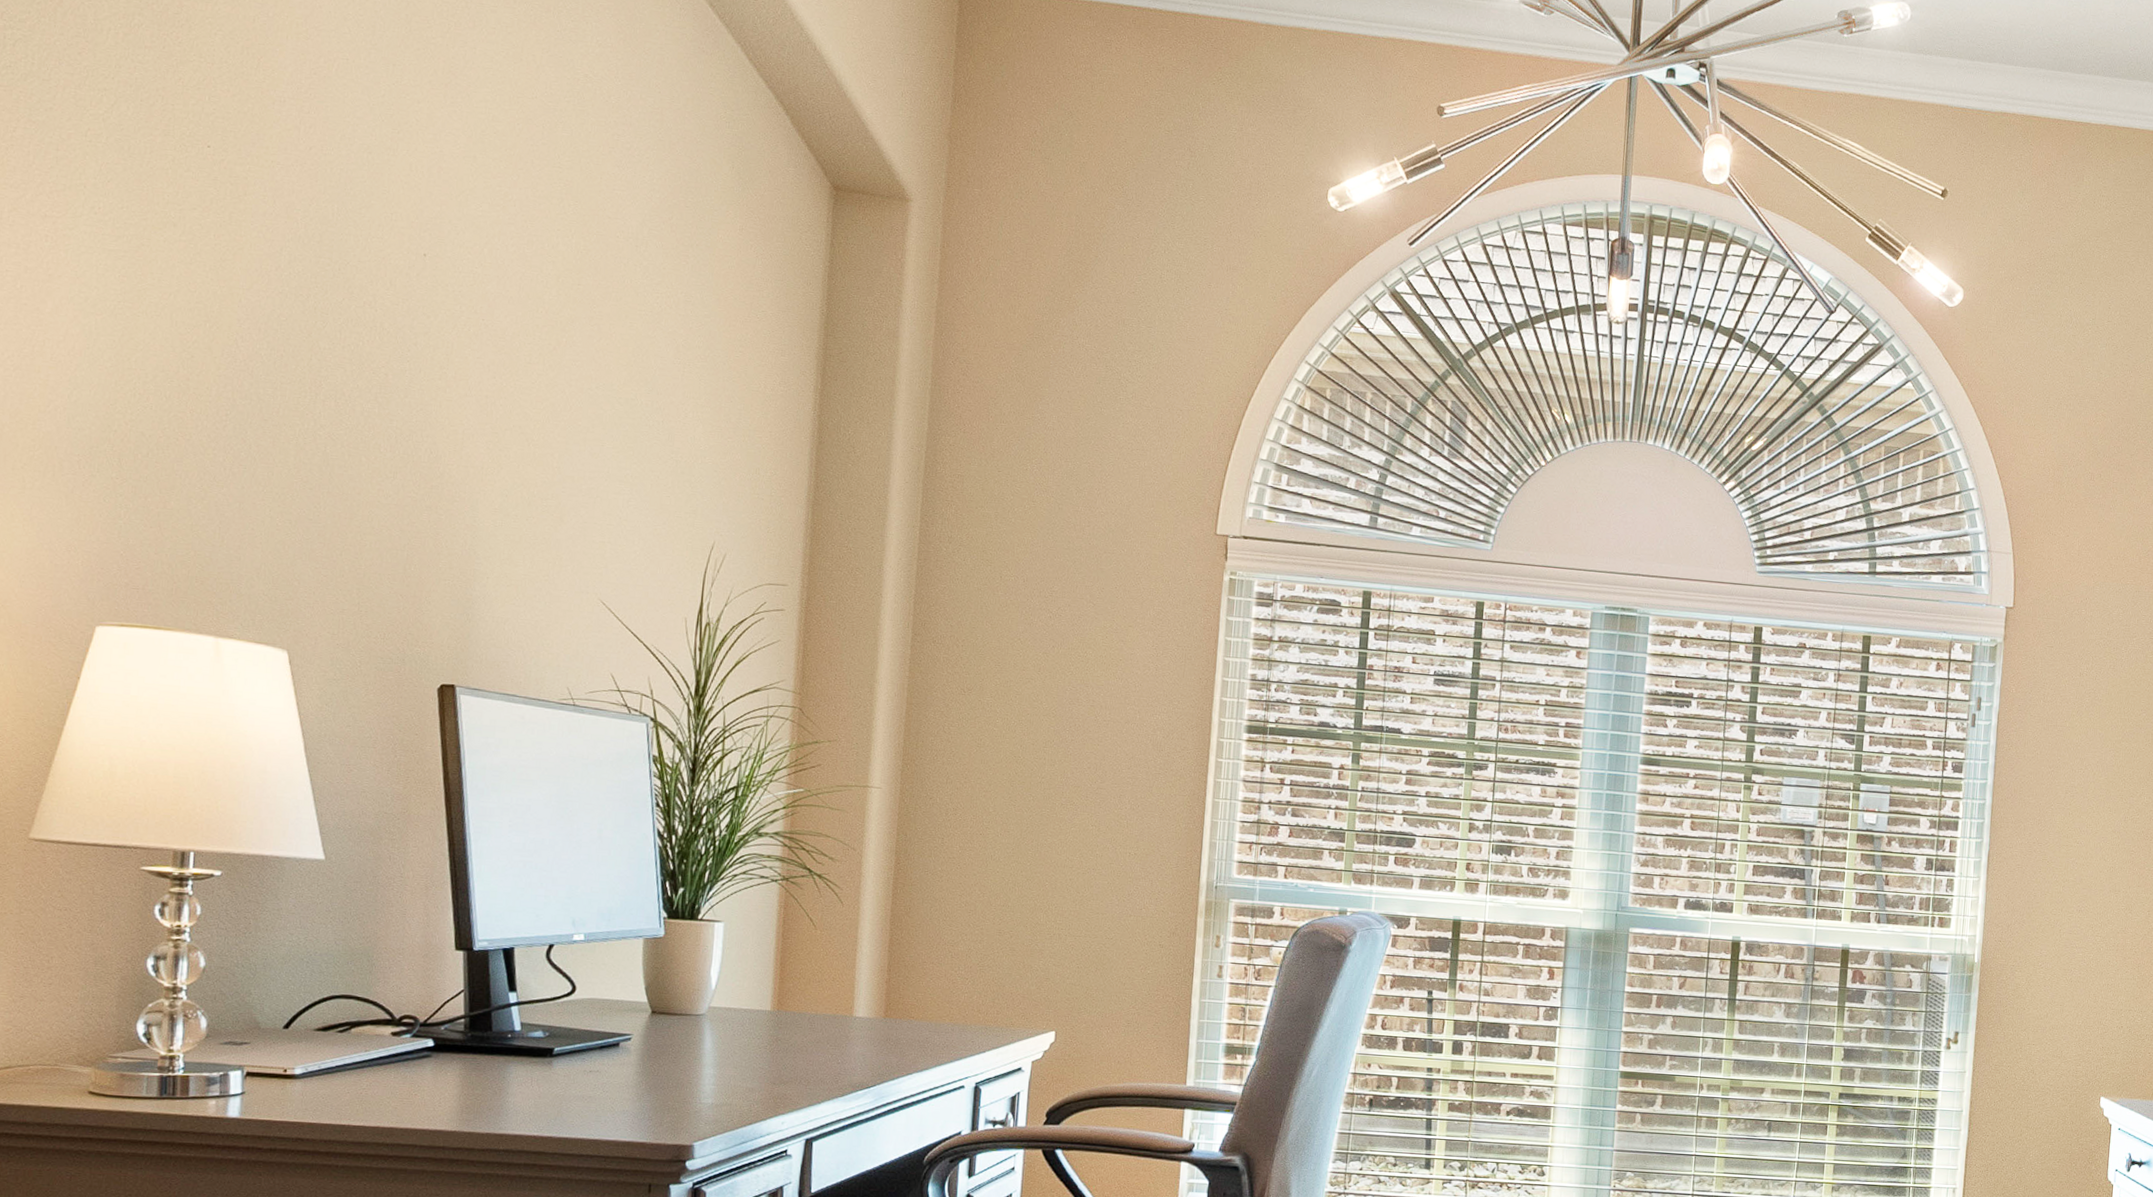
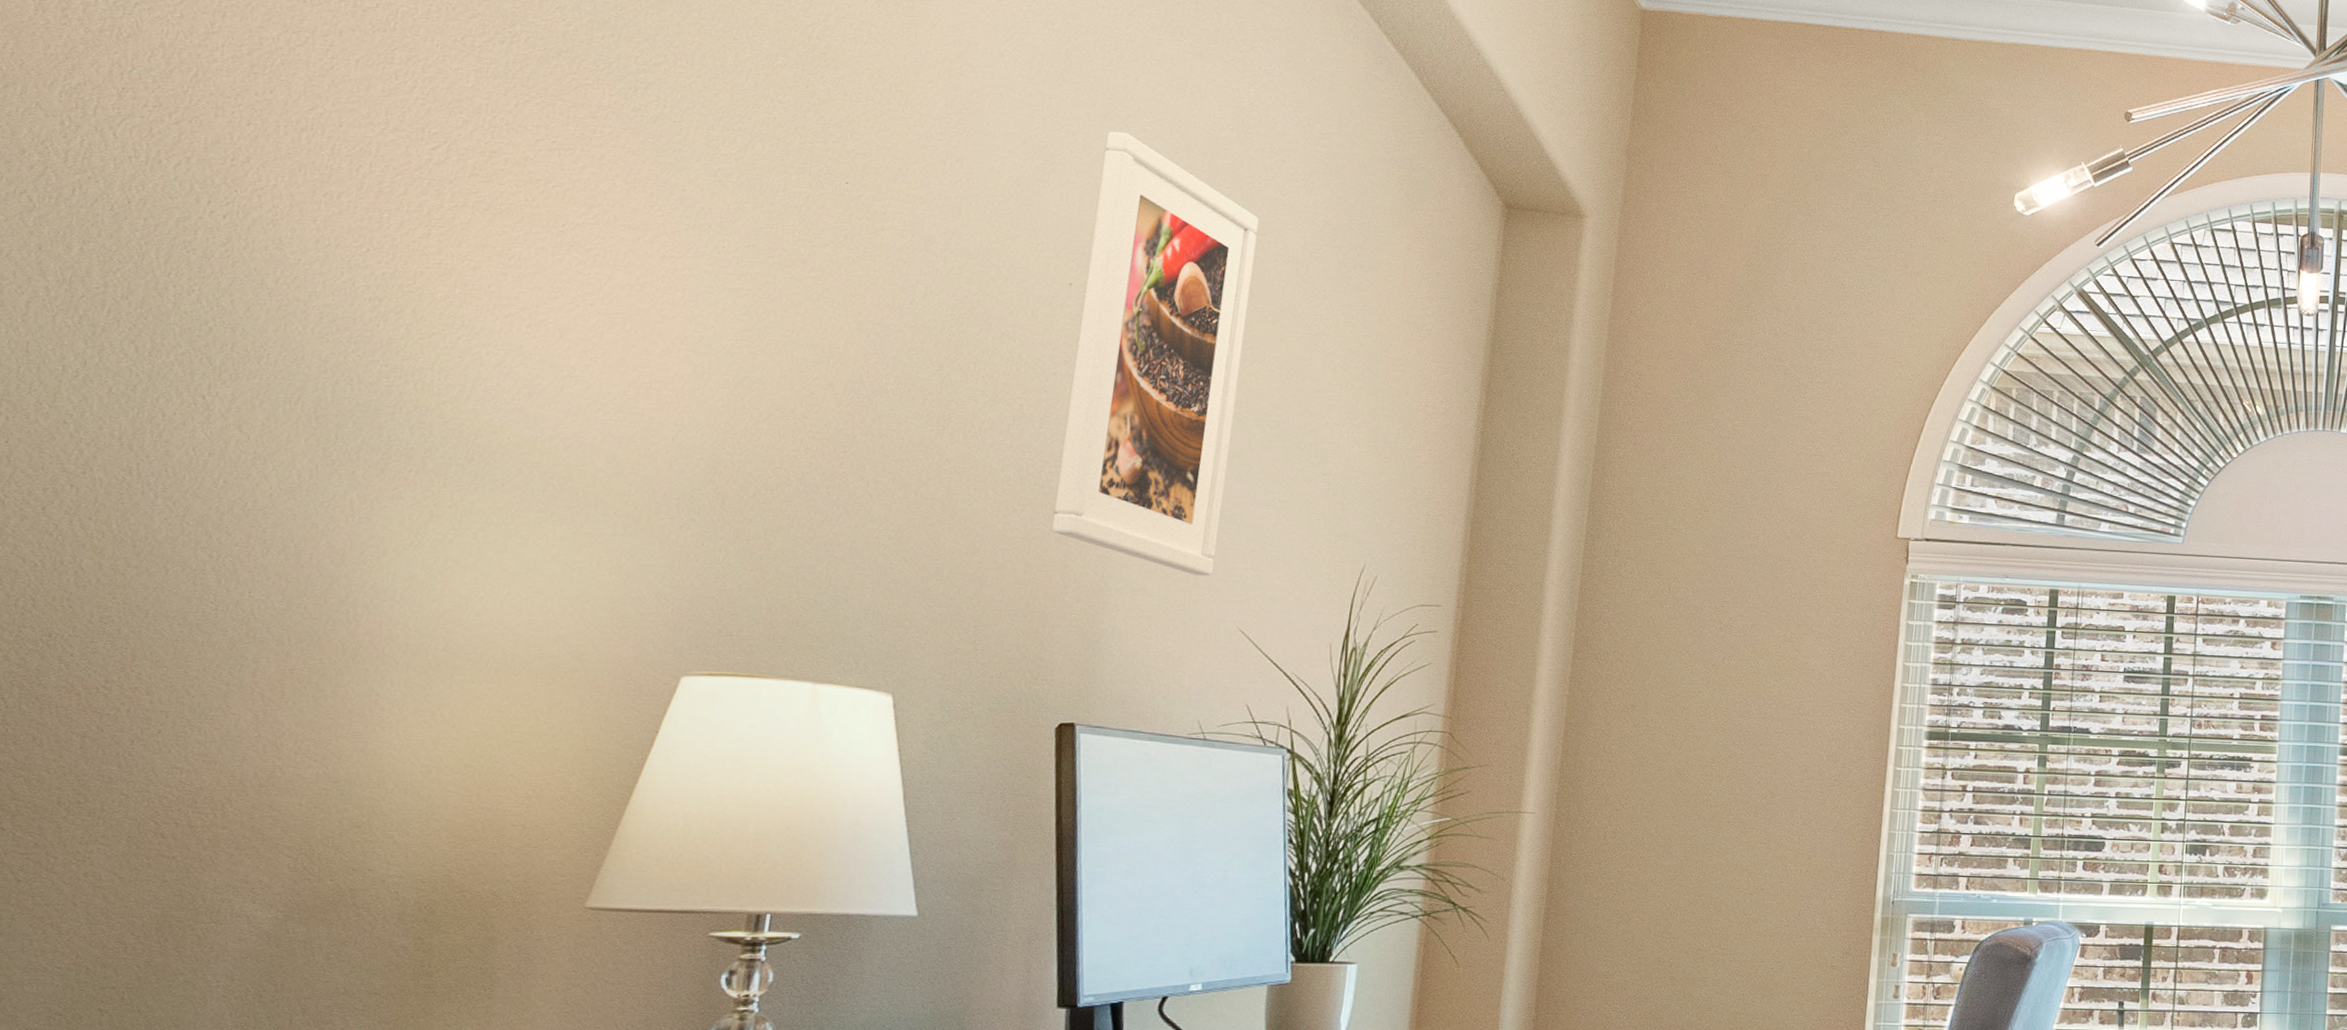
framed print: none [421,100,599,548] -> present [1051,131,1259,576]

